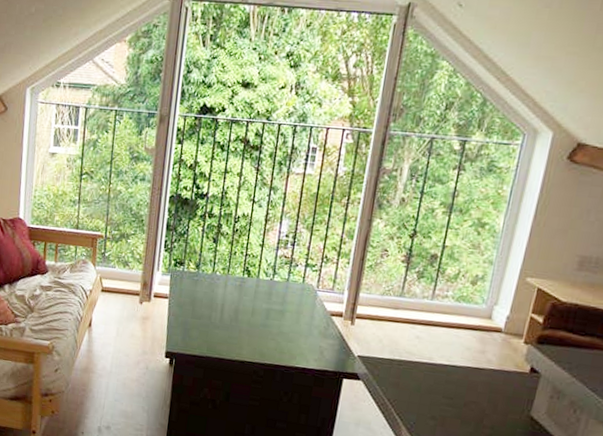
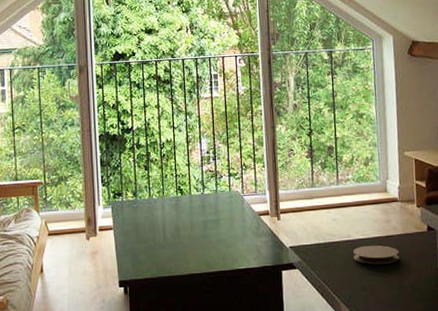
coaster: none [429,372,487,399] -> present [352,245,400,265]

